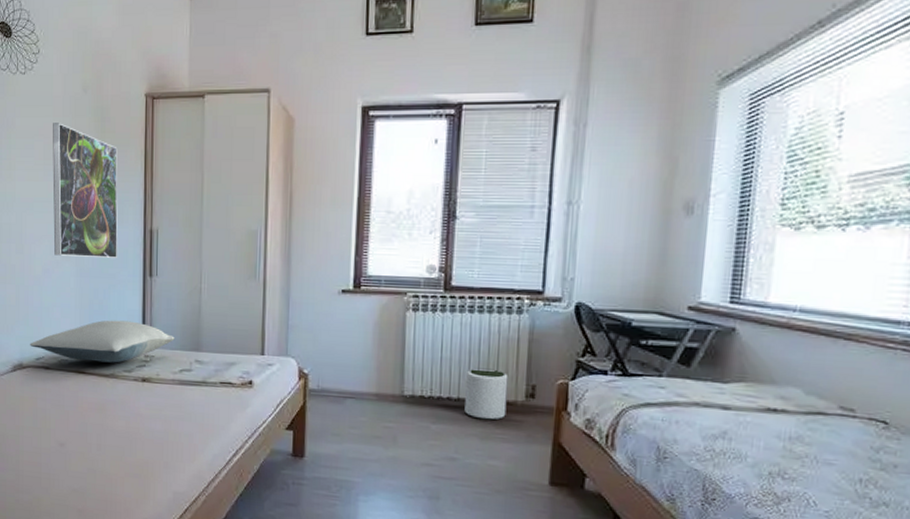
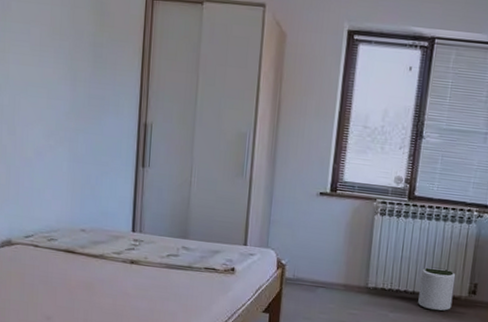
pillow: present [30,320,175,363] -> none [19,204,164,245]
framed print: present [52,123,118,258] -> none [47,11,116,147]

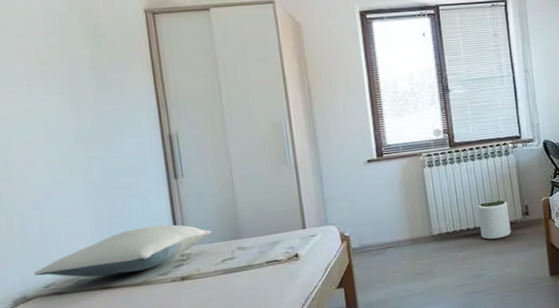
pillow: none [19,204,164,245] -> present [34,224,212,278]

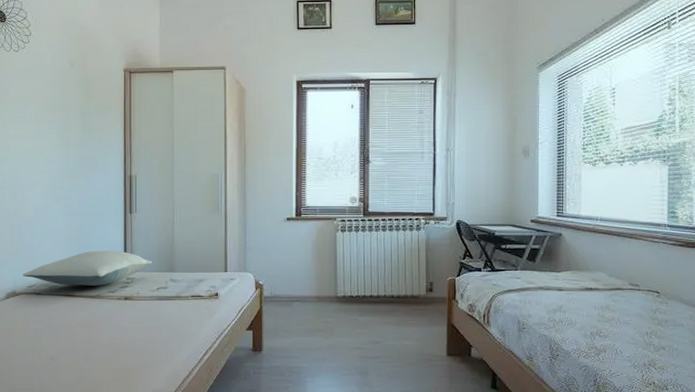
plant pot: present [478,199,511,240] -> none [383,272,413,311]

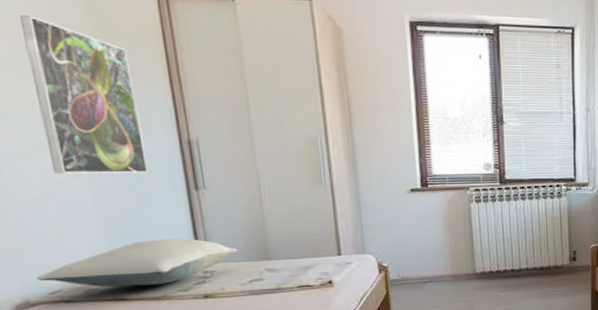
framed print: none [43,91,101,199] -> present [20,15,148,174]

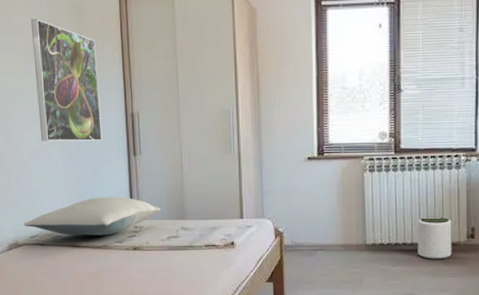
plant pot: none [525,242,557,283] -> present [418,216,452,259]

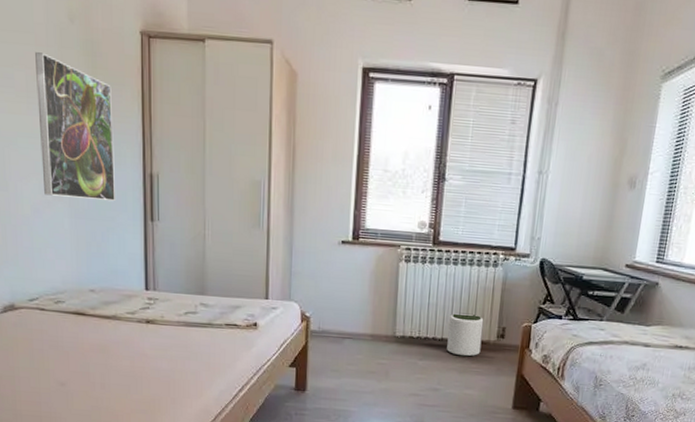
pillow: present [24,197,161,236] -> none [21,262,179,305]

